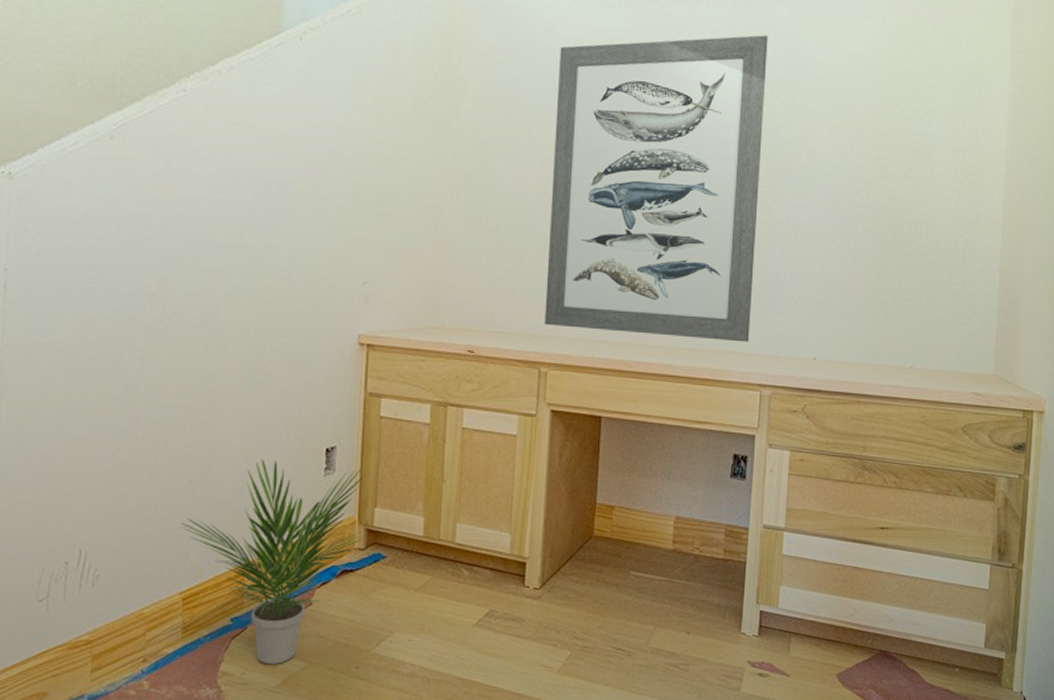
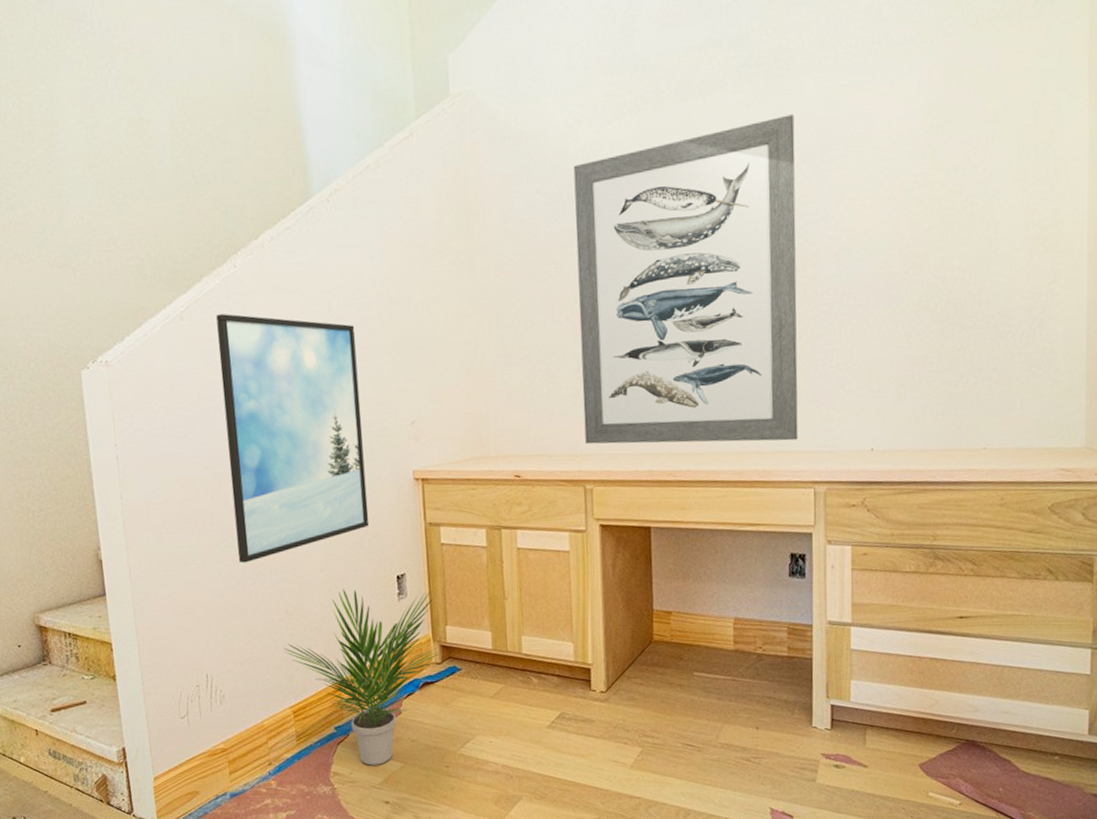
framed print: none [140,139,313,421] -> present [216,314,370,563]

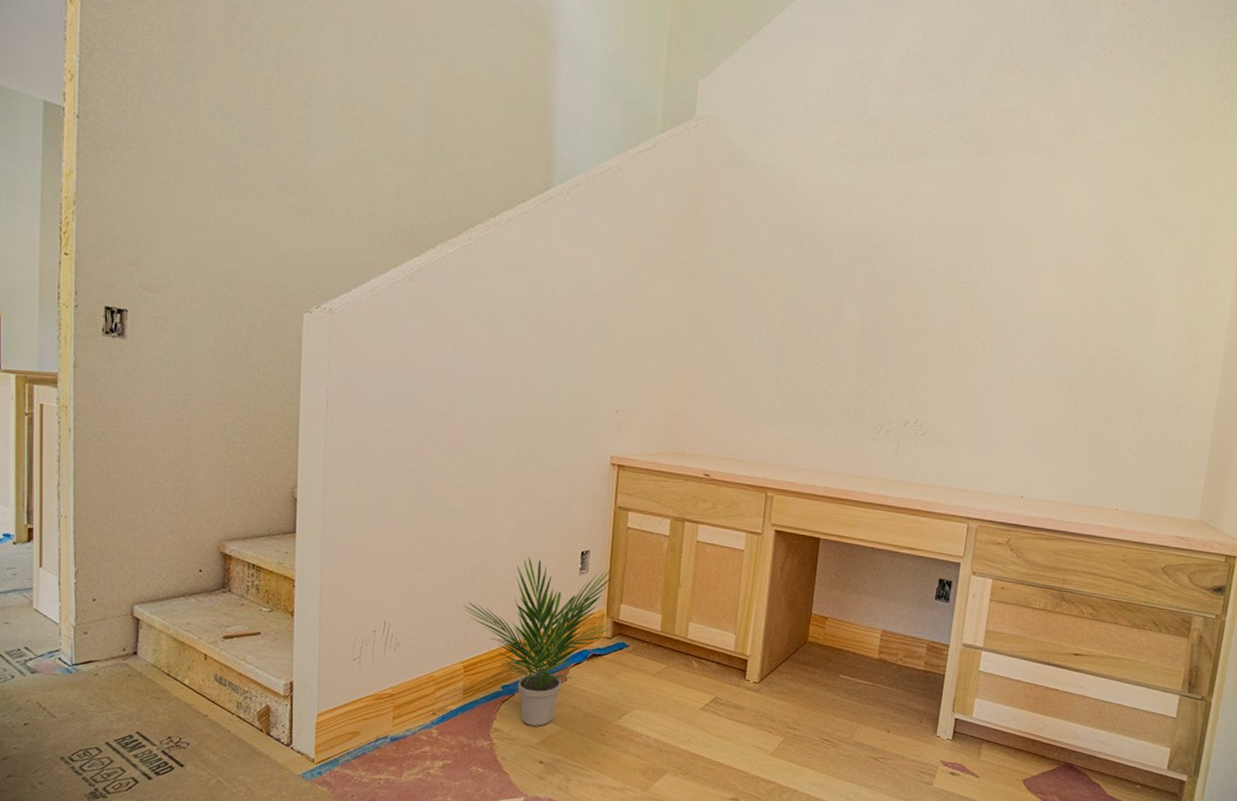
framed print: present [216,314,370,563] -> none [432,282,576,521]
wall art: present [573,114,798,445] -> none [773,189,997,479]

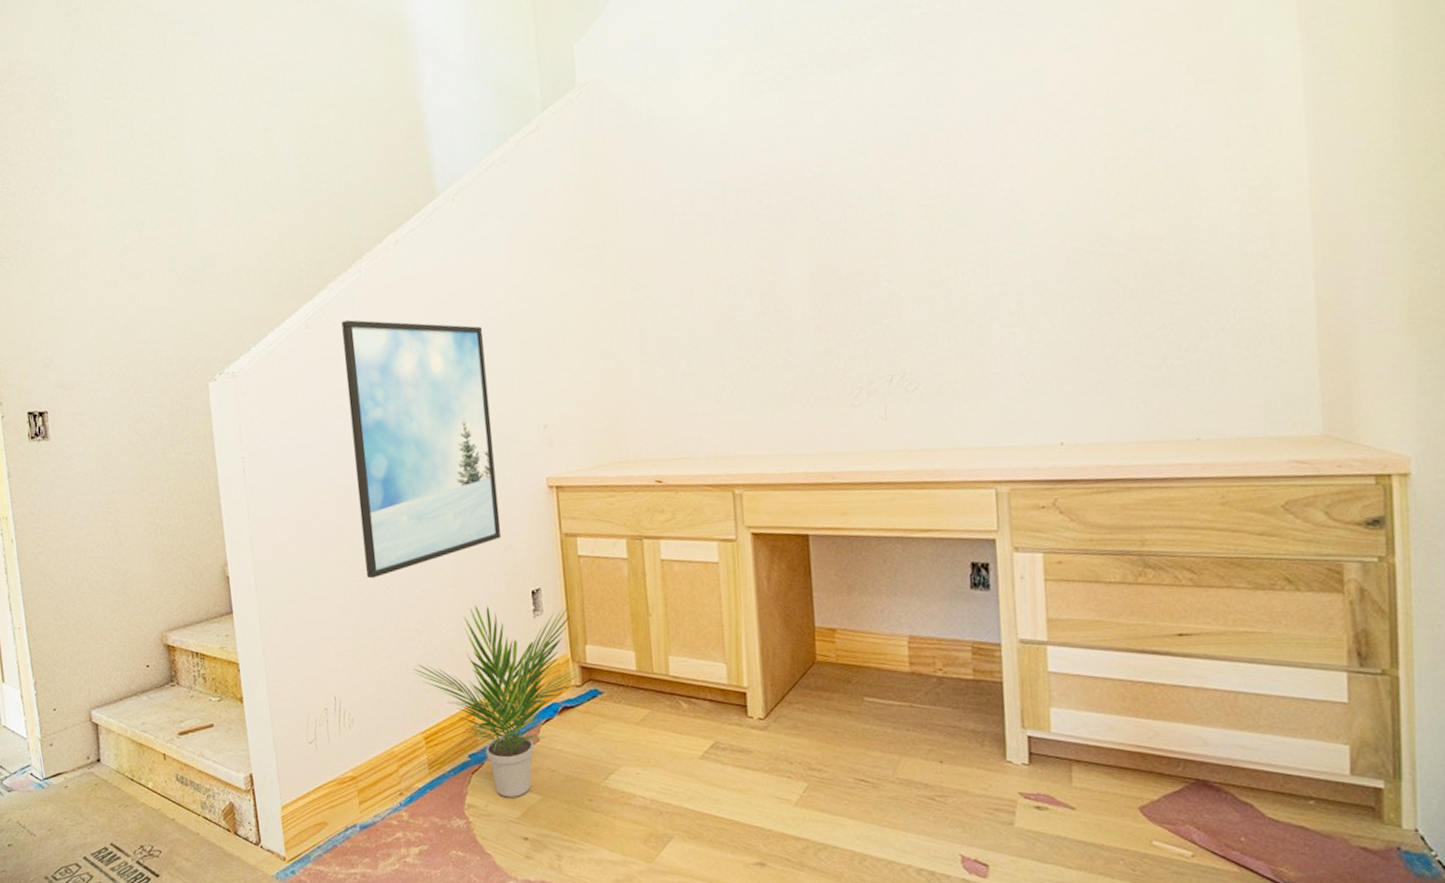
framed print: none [432,282,576,521] -> present [341,320,502,579]

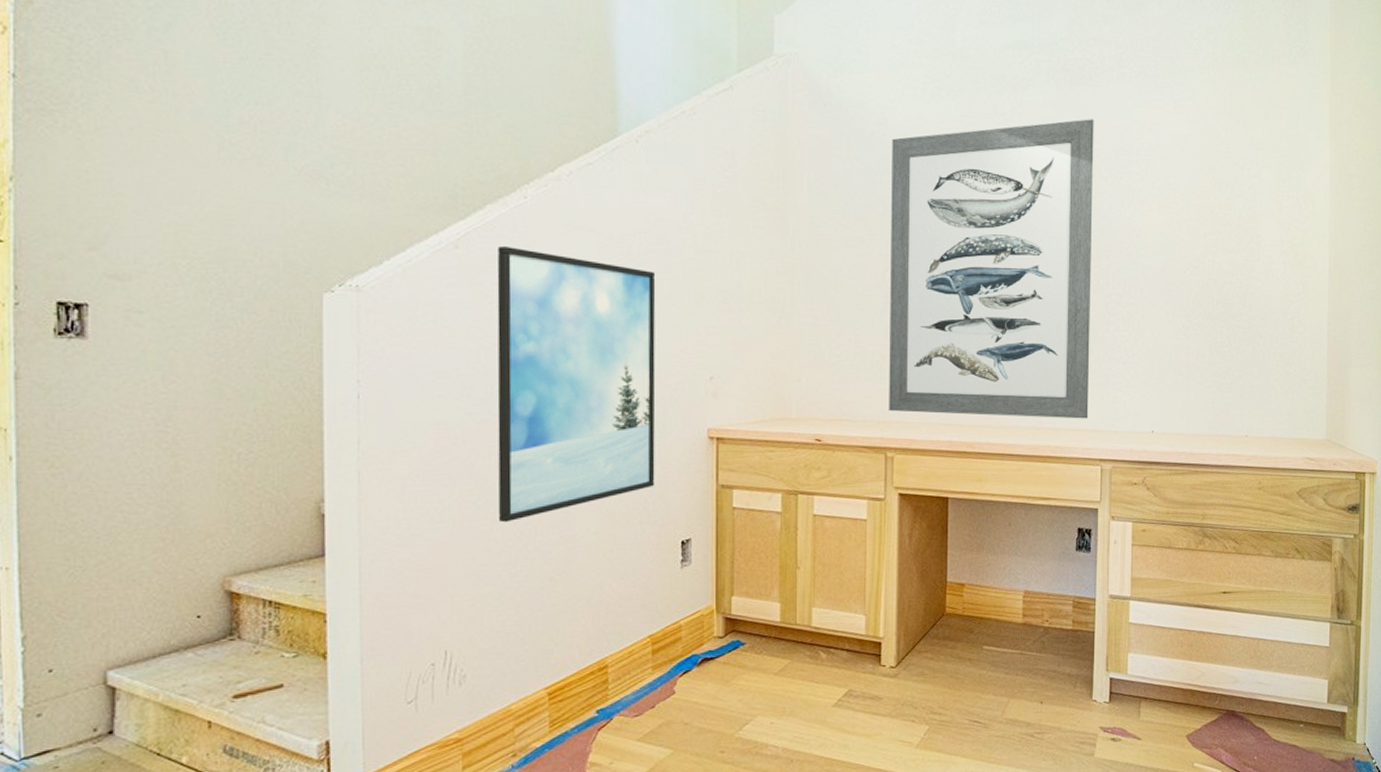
potted plant: present [413,605,580,798] -> none [542,554,723,753]
wall art: none [710,81,974,446] -> present [889,119,1094,419]

